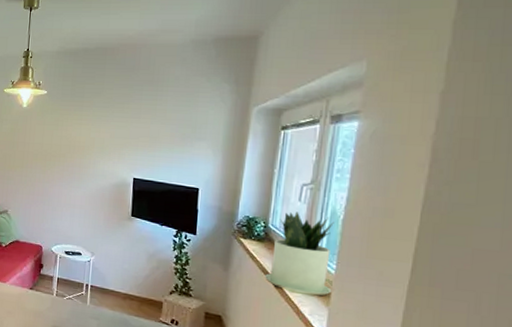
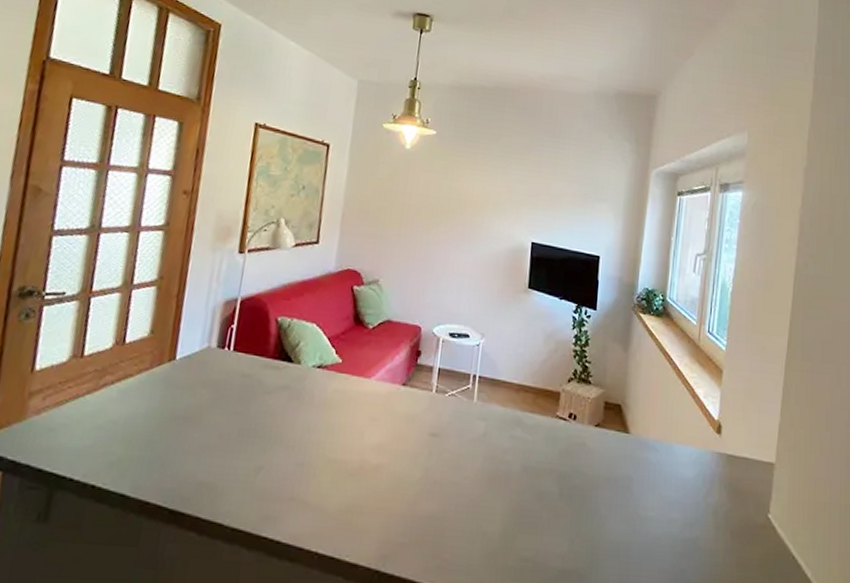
planter: present [265,211,334,296] -> none [663,283,724,376]

